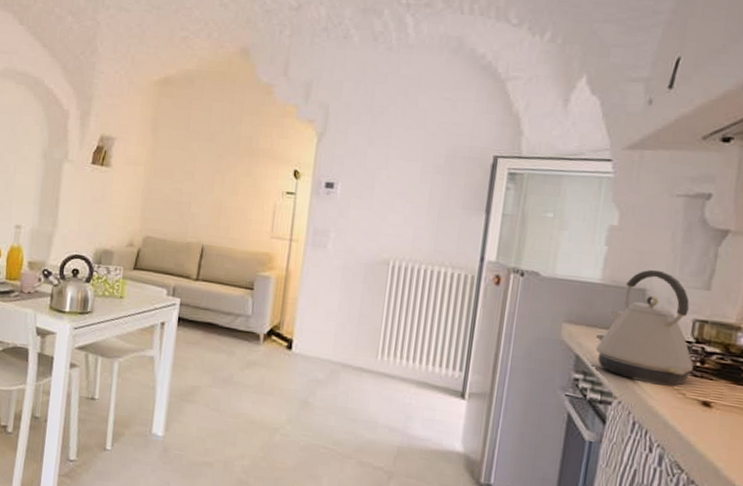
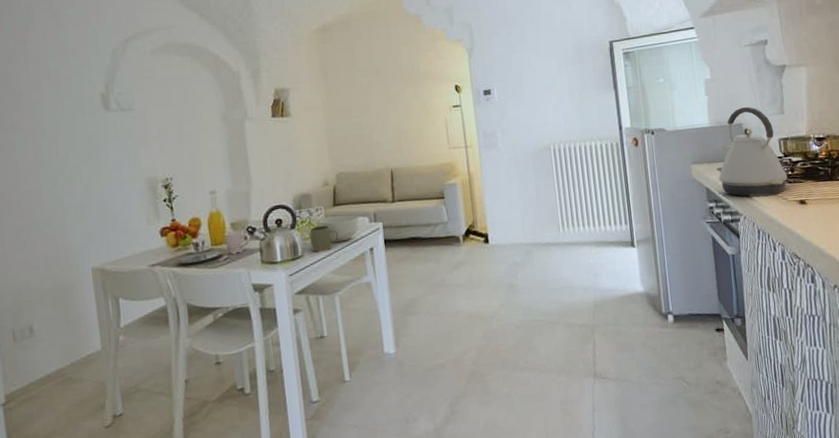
mug: none [102,285,133,313] -> present [309,225,339,252]
bowl: none [114,279,158,309] -> present [318,214,359,243]

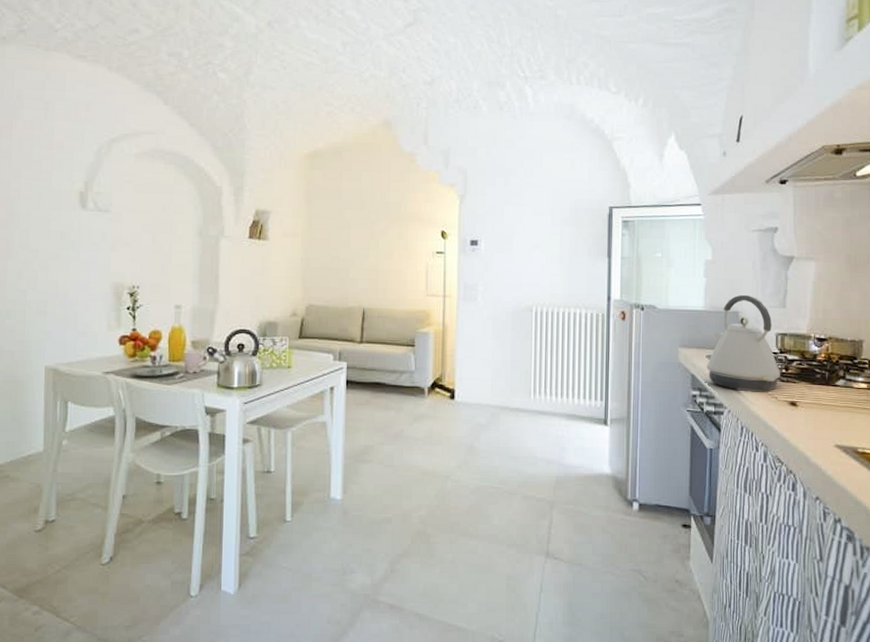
mug: present [309,225,339,252] -> none [270,356,300,383]
bowl: present [318,214,359,243] -> none [281,348,324,376]

